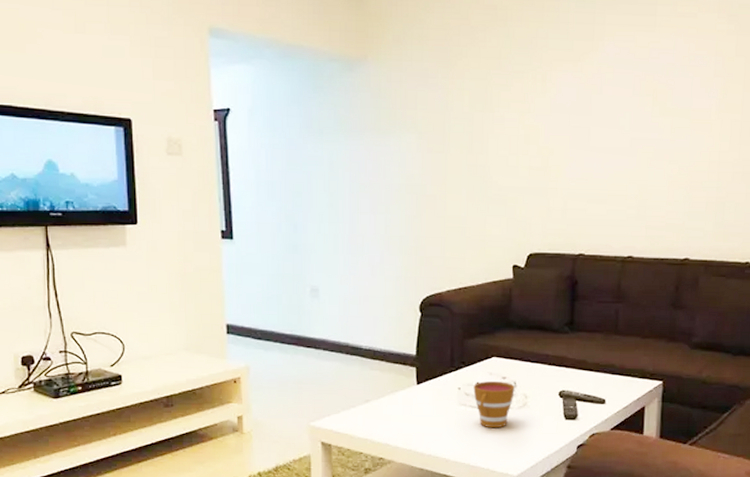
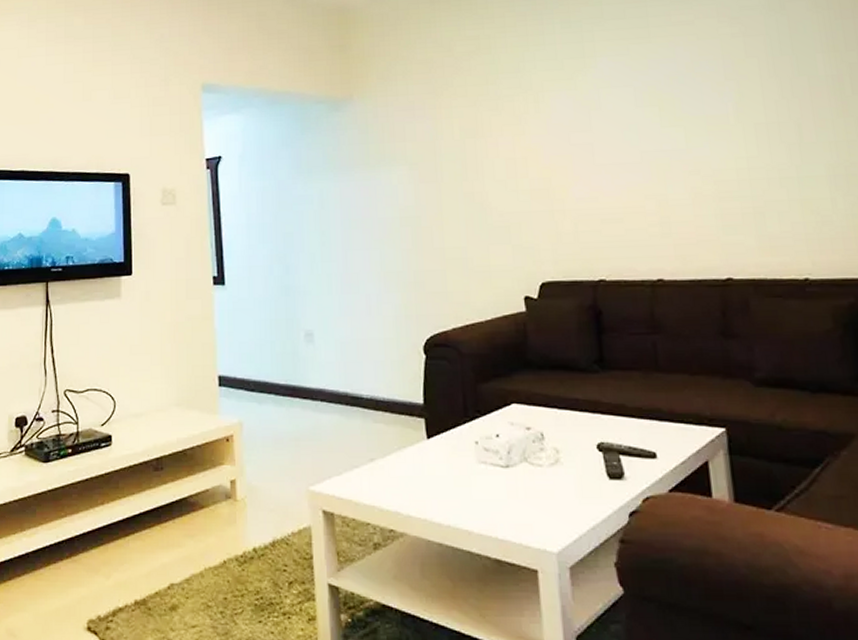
cup: present [473,381,515,428] -> none [493,433,543,492]

